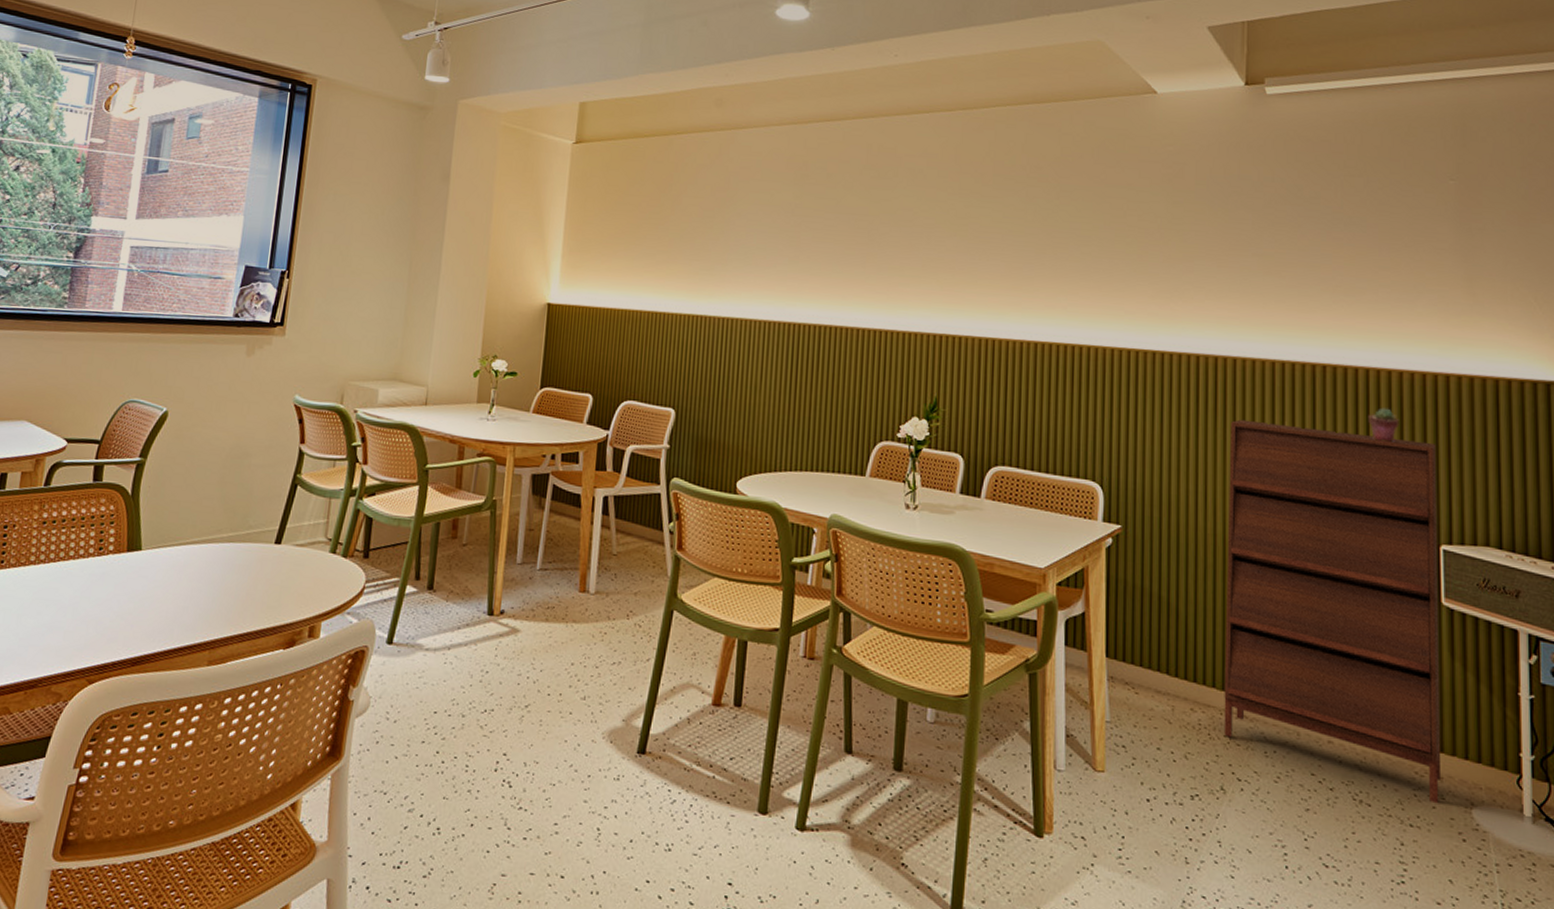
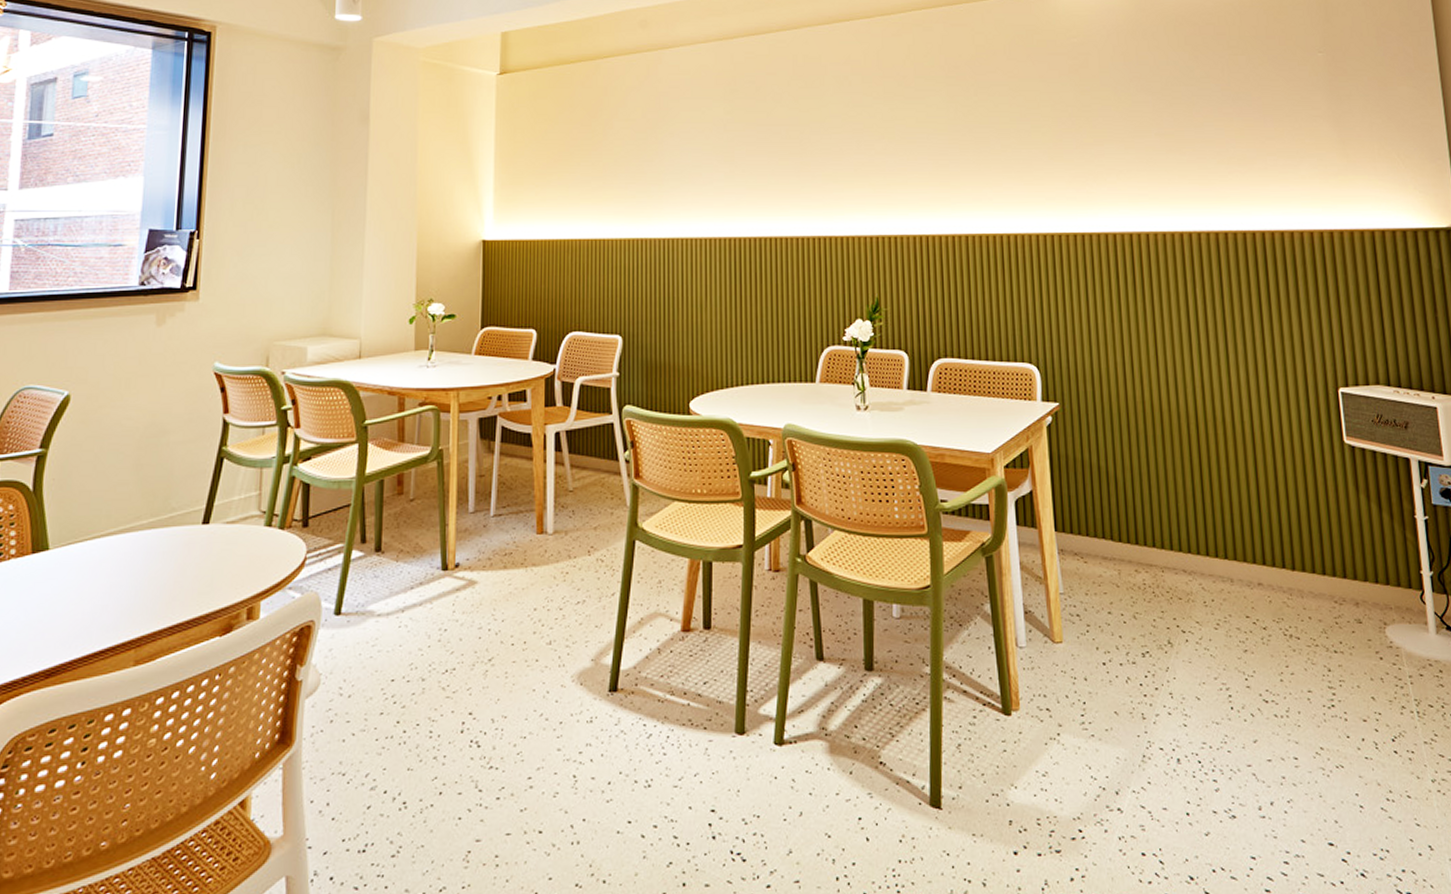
shoe cabinet: present [1223,419,1441,804] -> none [1149,290,1357,628]
potted succulent: present [1368,407,1399,443] -> none [1267,266,1295,299]

